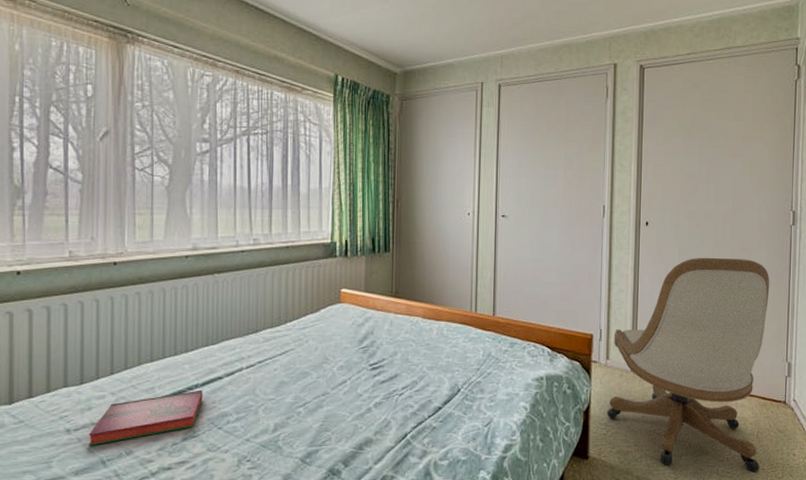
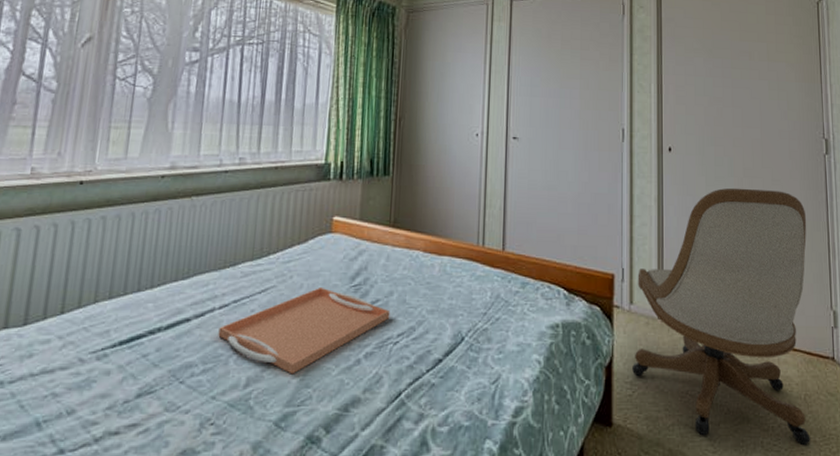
hardback book: present [88,390,203,446] -> none [22,334,166,403]
serving tray: none [247,349,395,421] -> present [218,286,391,375]

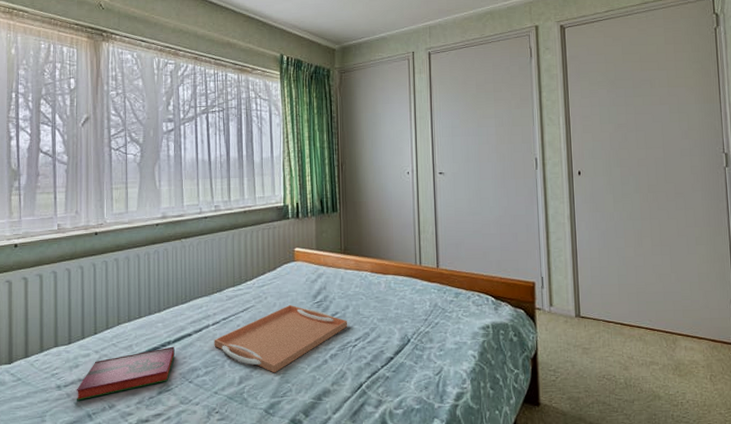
hardback book: none [22,334,166,403] -> present [76,346,175,401]
chair: present [632,188,810,445] -> none [555,202,716,416]

